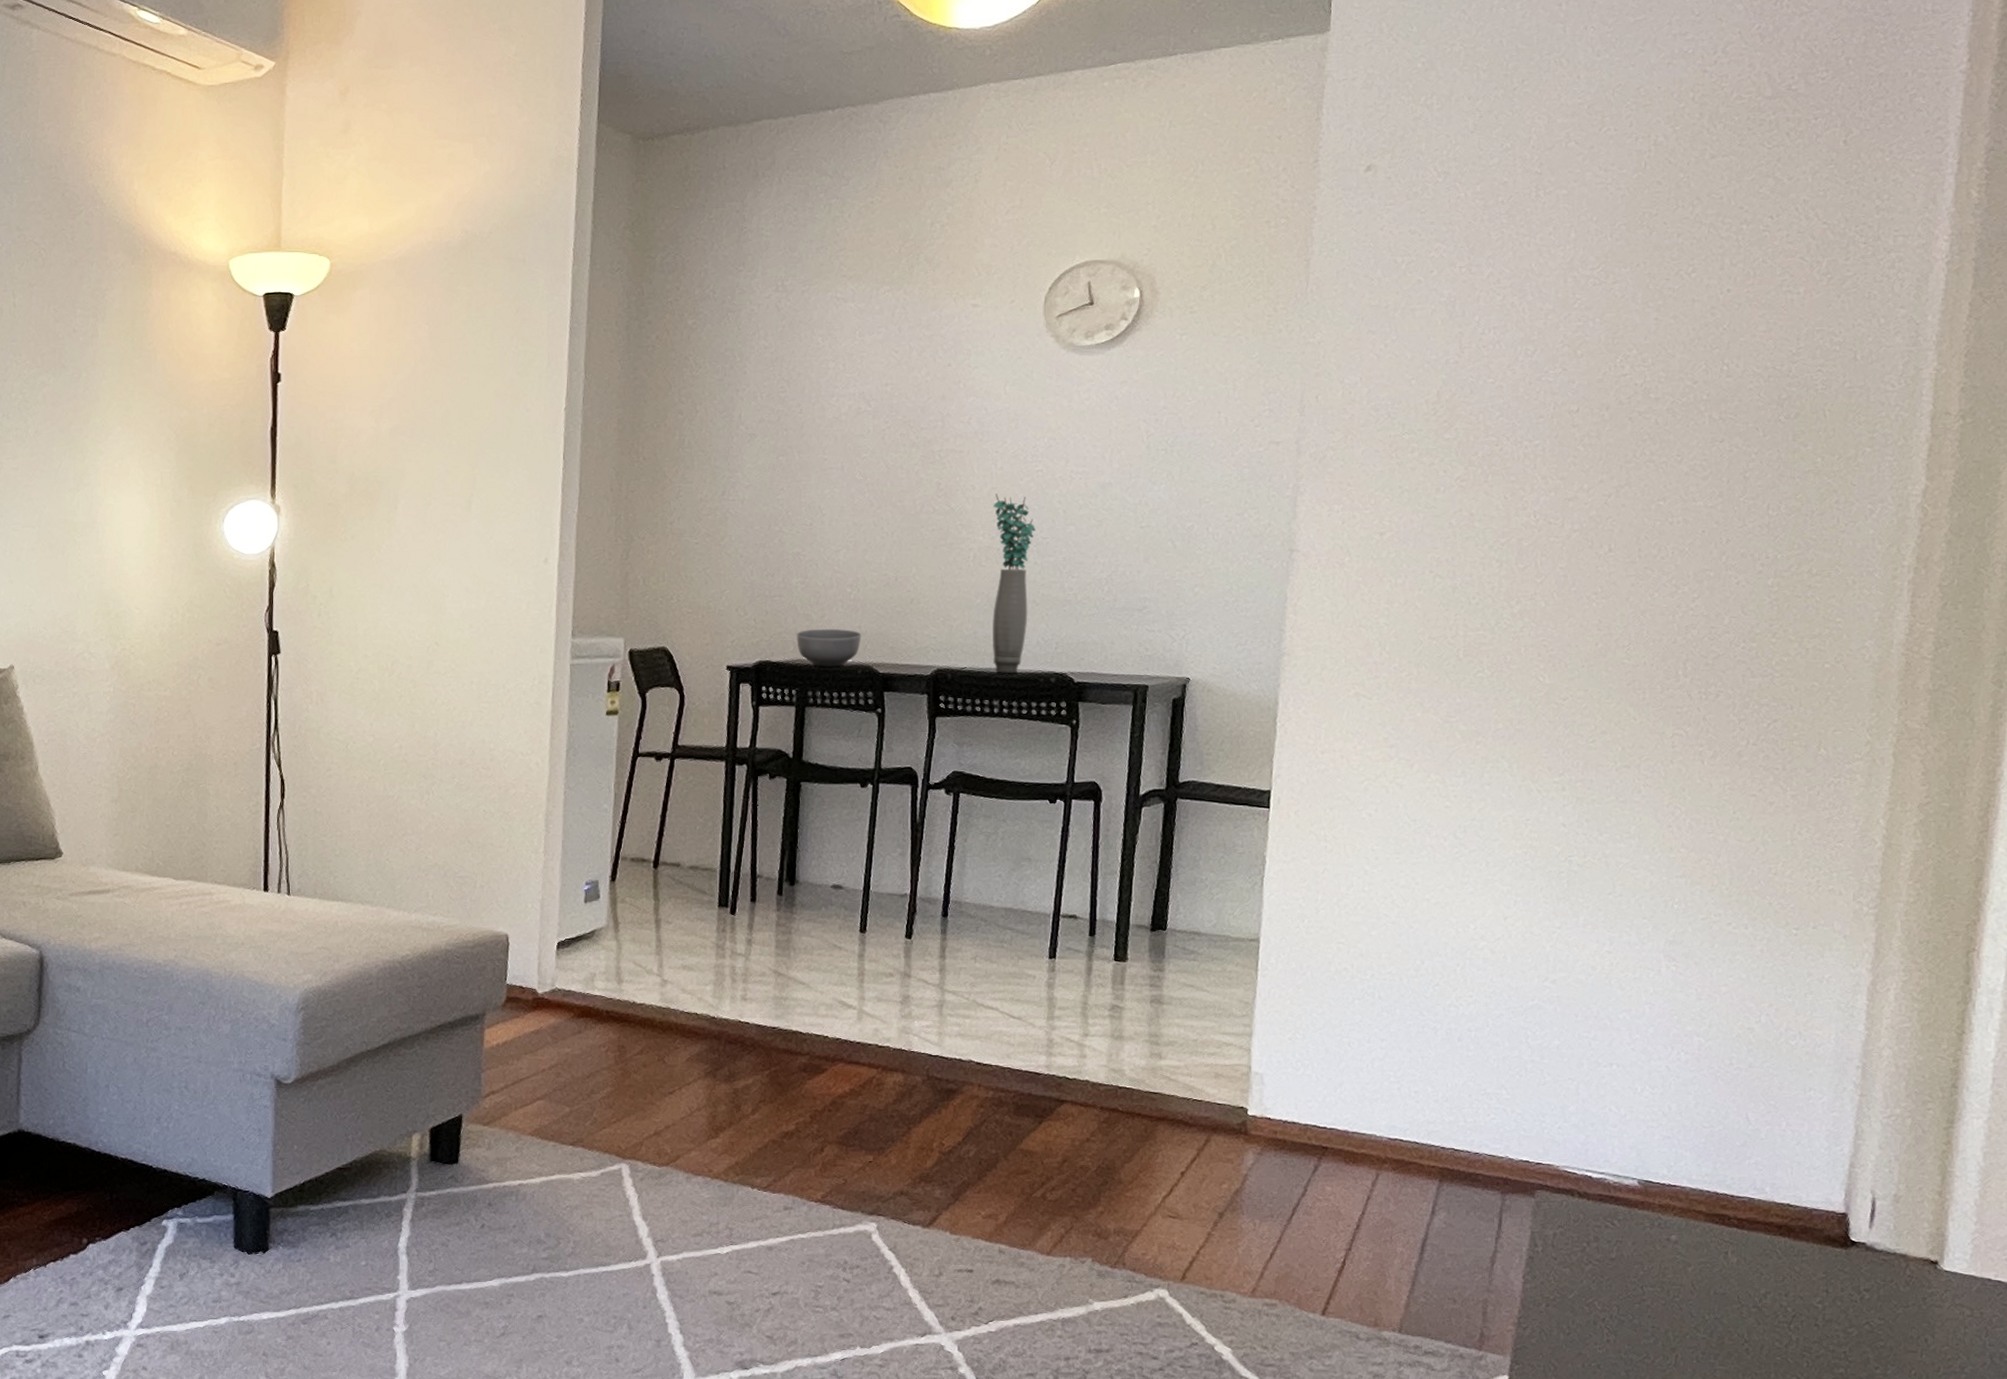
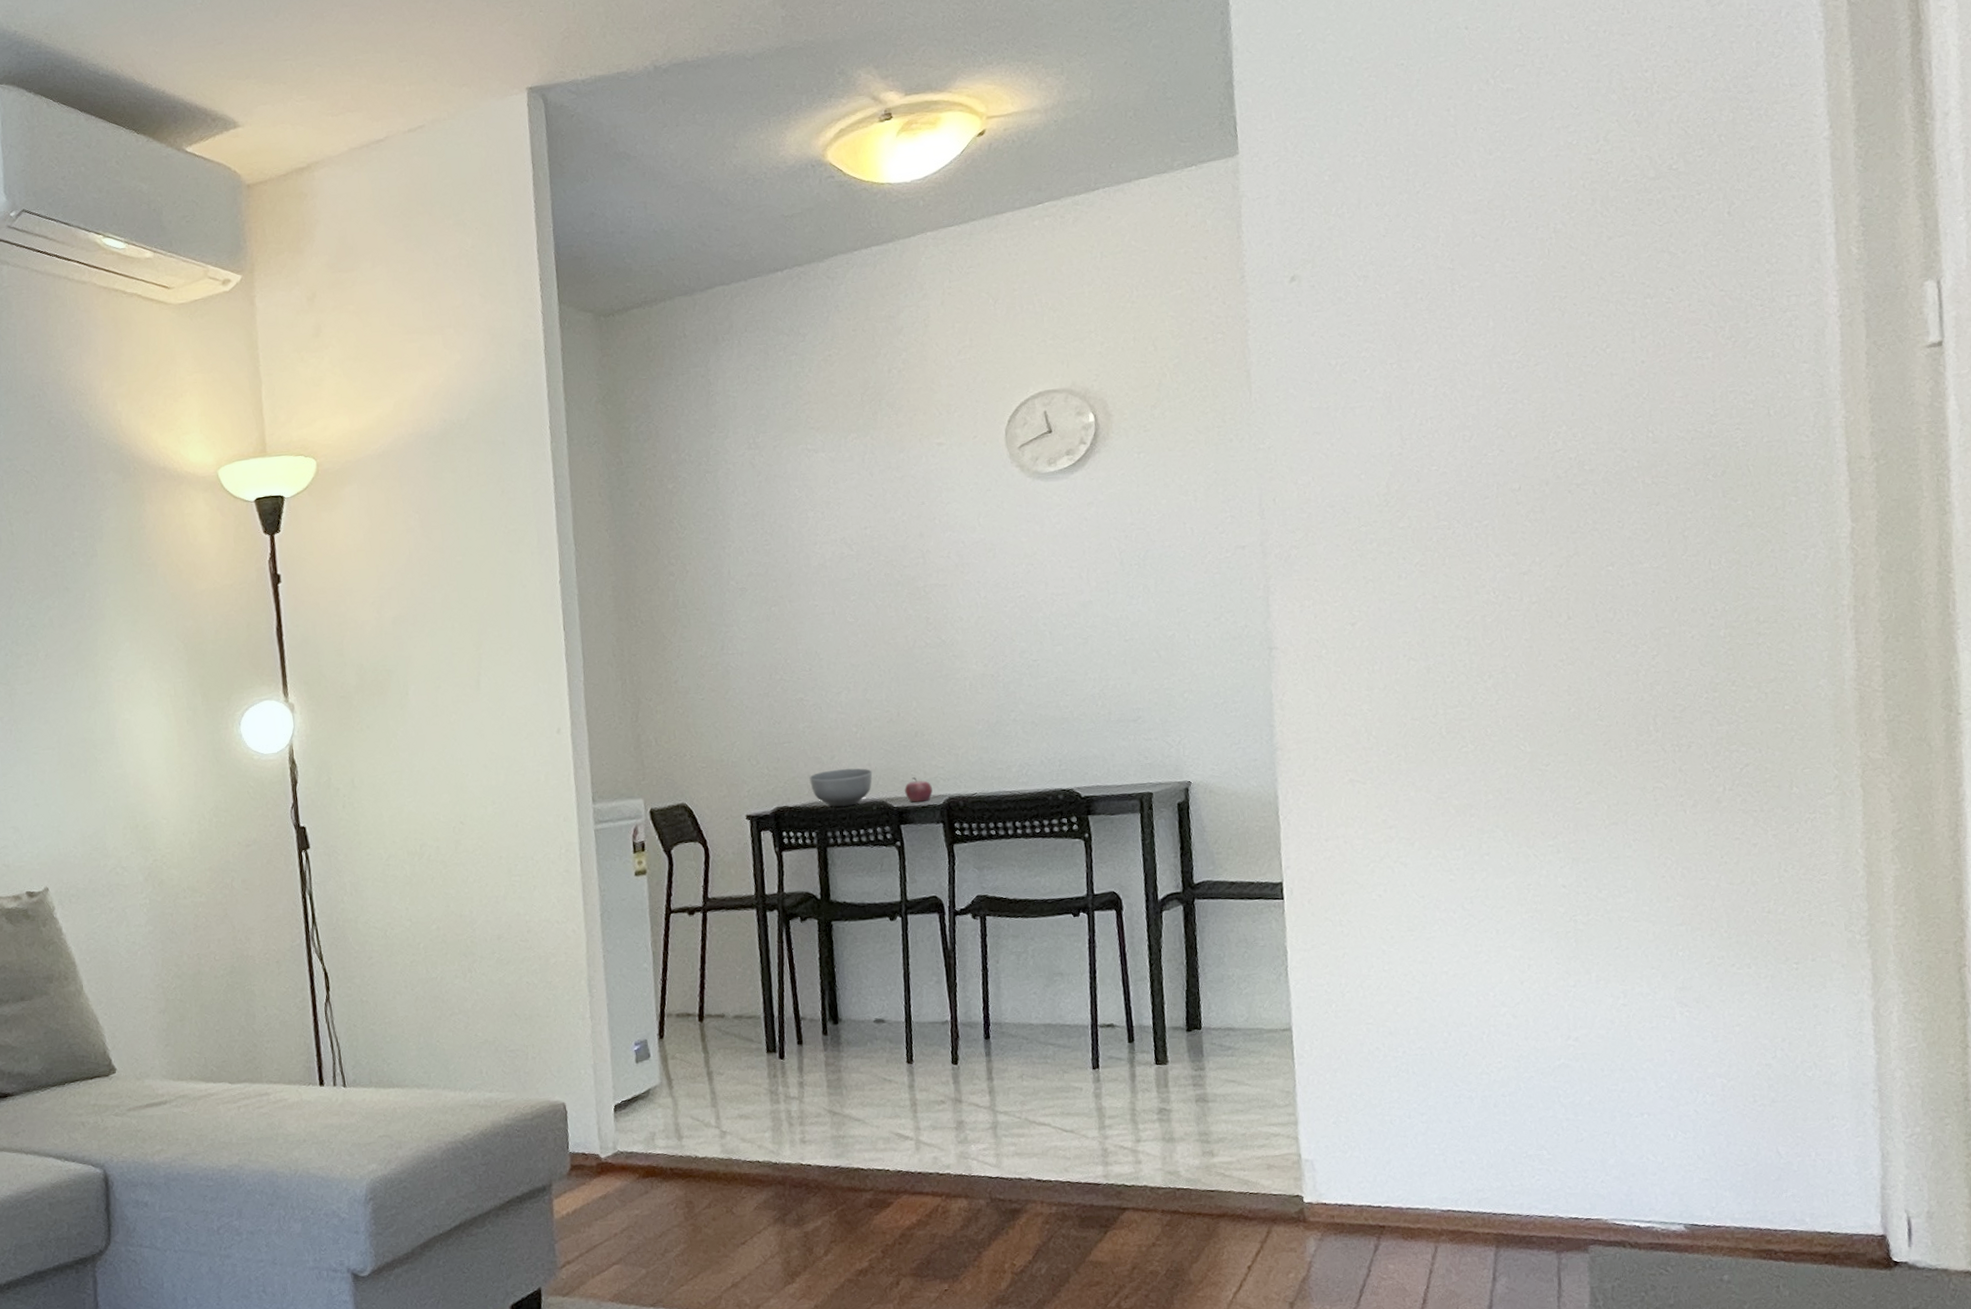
fruit: none [893,645,922,670] -> present [904,777,933,803]
vase: present [993,494,1036,673] -> none [982,622,1030,795]

